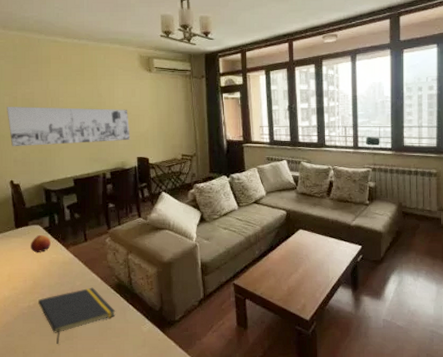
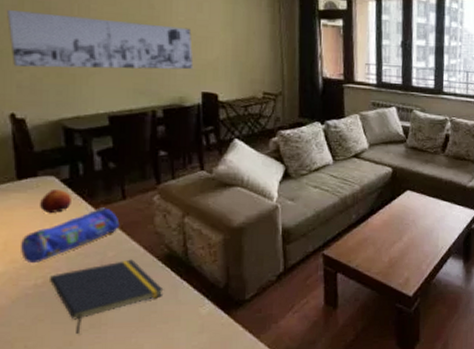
pencil case: none [19,248,84,291] -> present [21,207,120,264]

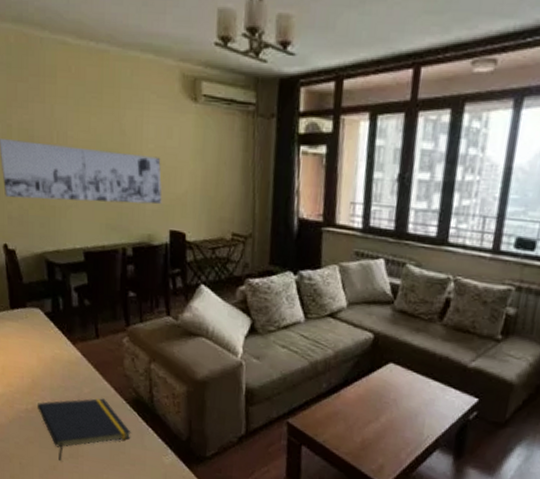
pencil case: present [21,207,120,264] -> none [15,344,94,390]
fruit: present [39,190,71,214] -> none [28,321,53,345]

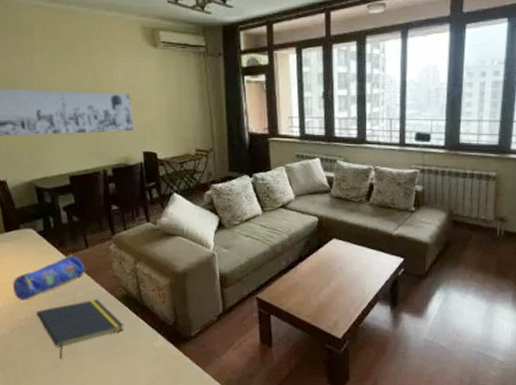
pencil case: none [15,344,94,390] -> present [13,255,86,301]

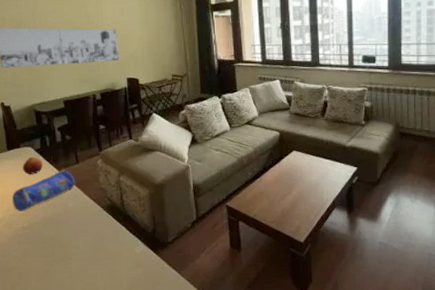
fruit: none [23,240,47,260] -> present [22,157,43,175]
notepad: present [35,299,124,359] -> none [31,209,109,265]

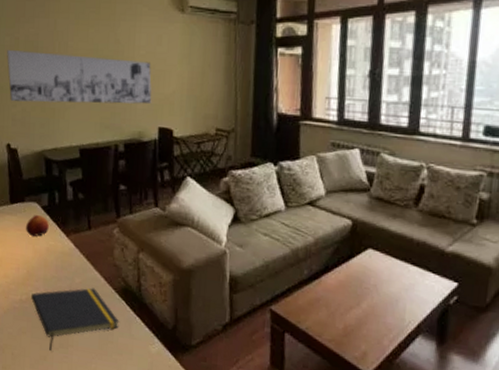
pencil case: present [12,170,76,212] -> none [11,235,86,281]
notepad: none [31,209,109,265] -> present [30,288,120,351]

